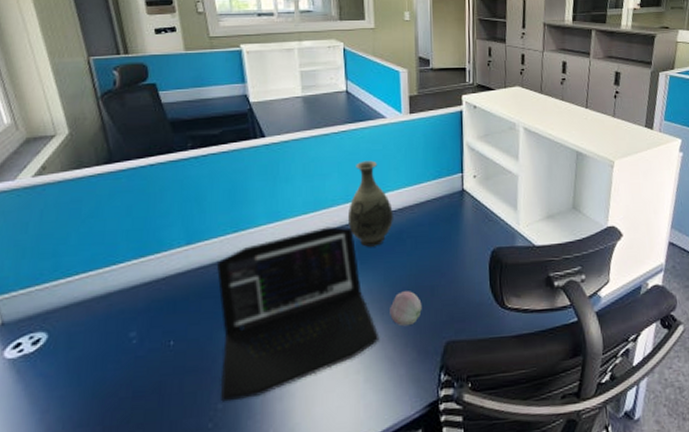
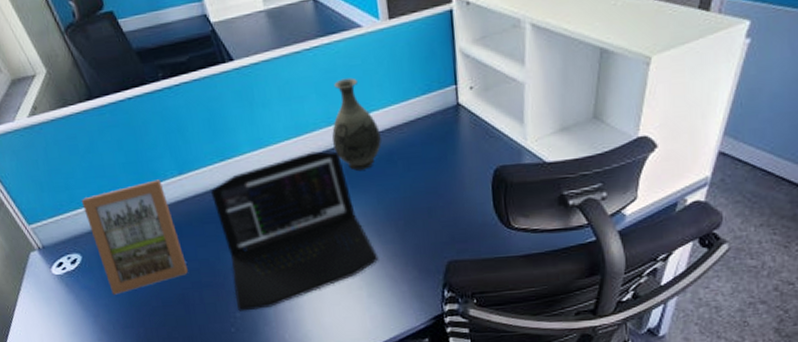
picture frame: none [66,249,173,384] -> present [81,179,188,295]
apple: present [390,291,422,327] -> none [386,213,420,247]

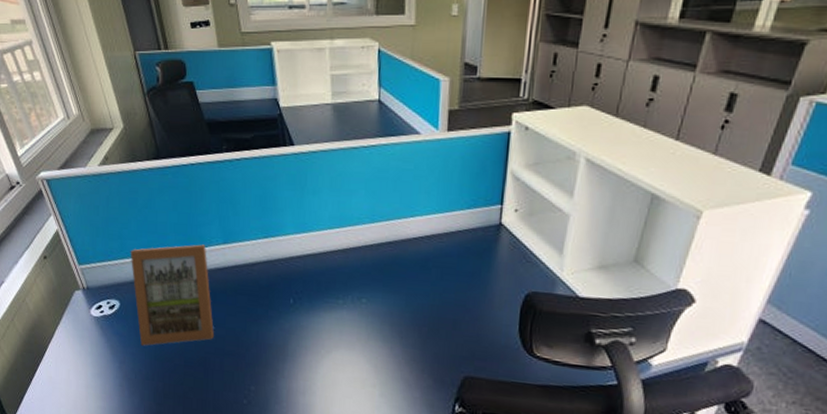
laptop: present [210,151,379,312] -> none [249,244,397,387]
vase: present [331,77,382,171] -> none [372,180,420,271]

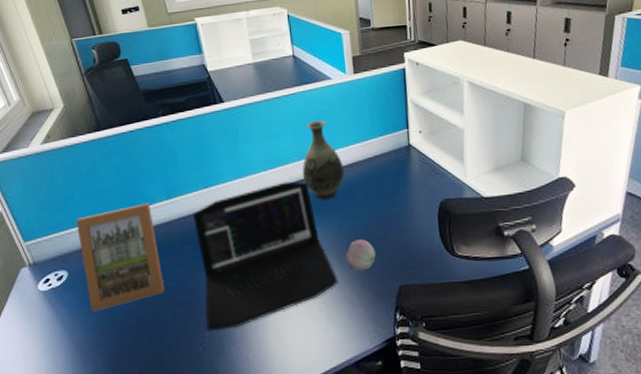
laptop: none [249,244,397,387] -> present [192,181,339,331]
vase: none [372,180,420,271] -> present [302,120,344,200]
apple: none [409,320,442,354] -> present [346,239,376,271]

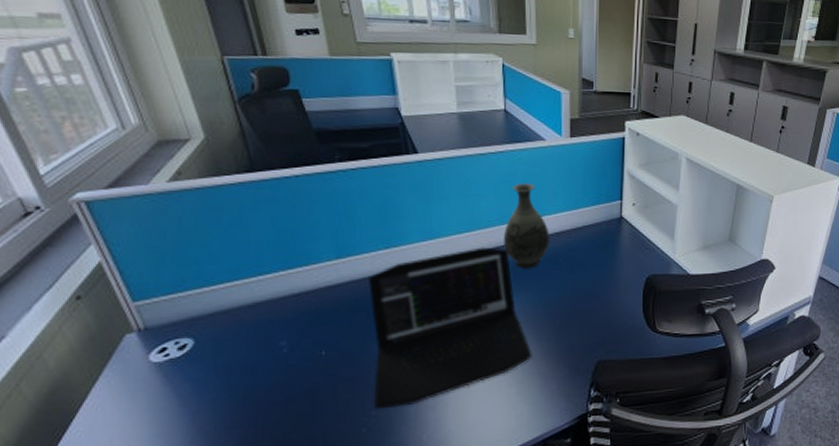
picture frame: present [76,203,164,312] -> none [210,262,324,388]
apple: present [346,239,376,271] -> none [543,312,575,345]

